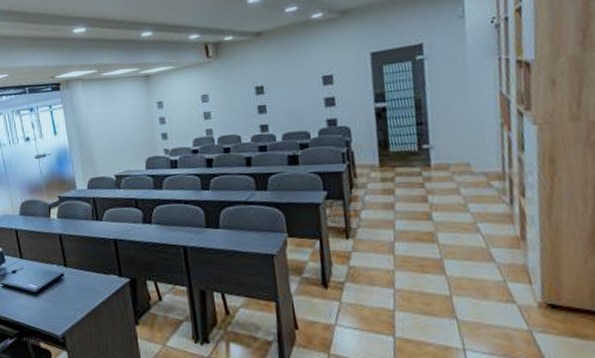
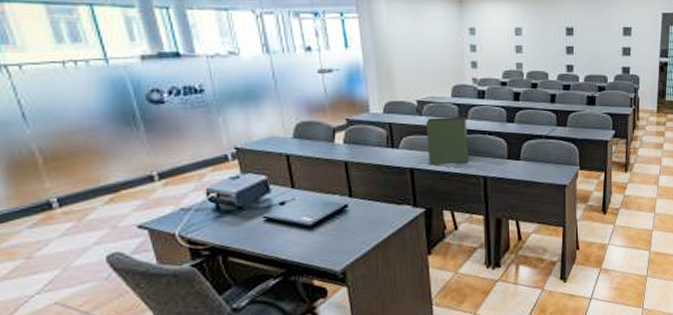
binder: none [124,186,167,236] -> present [425,116,468,165]

